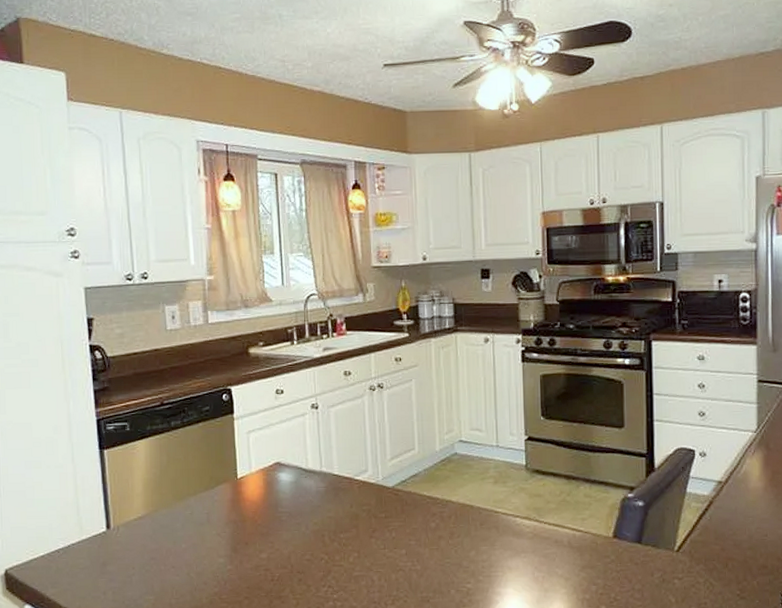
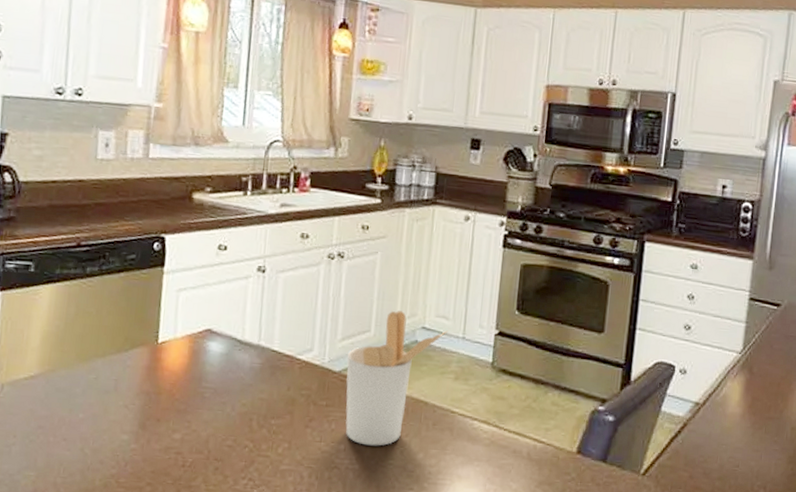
utensil holder: none [397,428,483,549] -> present [345,311,449,446]

